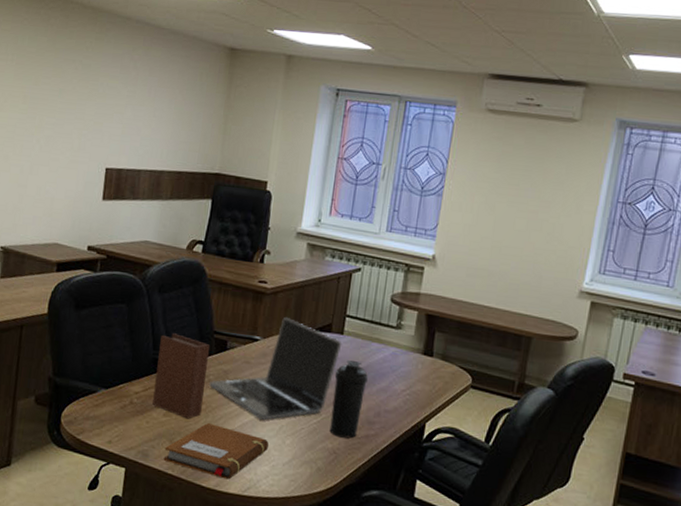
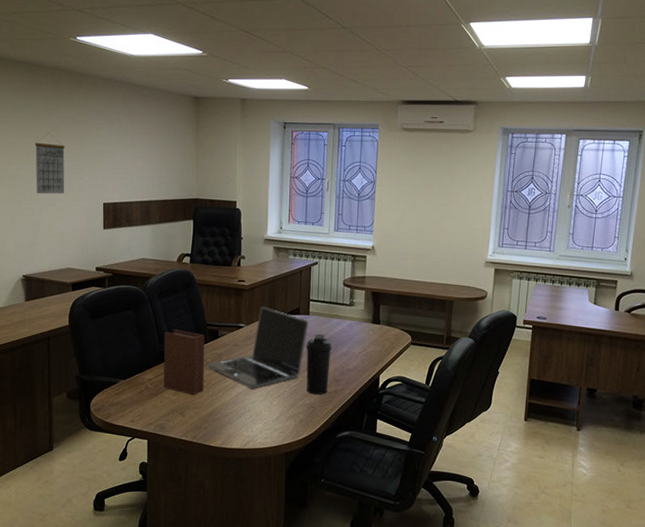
calendar: none [29,76,69,152] -> present [34,132,66,194]
notebook: present [163,423,269,480] -> none [177,397,260,438]

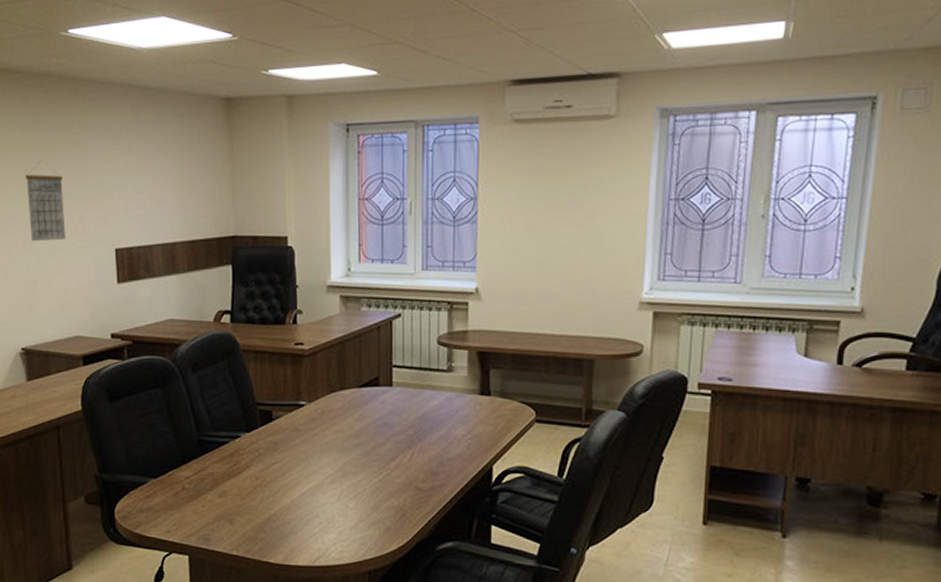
book: present [164,329,205,395] -> none [202,411,257,497]
laptop: present [208,306,309,388] -> none [261,376,393,486]
water bottle: present [306,333,332,395] -> none [389,411,425,493]

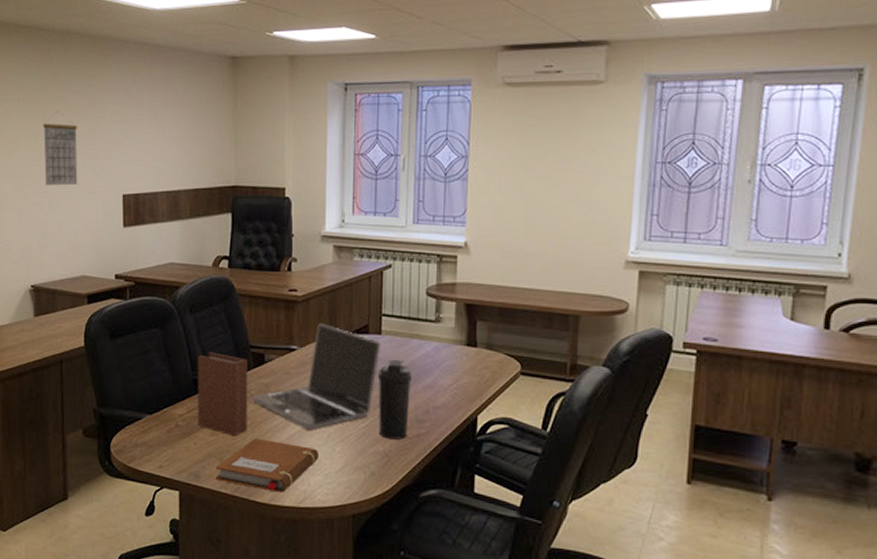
book: none [202,411,257,497] -> present [198,352,248,436]
notebook: none [225,498,332,552] -> present [215,439,318,493]
laptop: none [261,376,393,486] -> present [252,322,381,429]
water bottle: none [389,411,425,493] -> present [377,359,412,440]

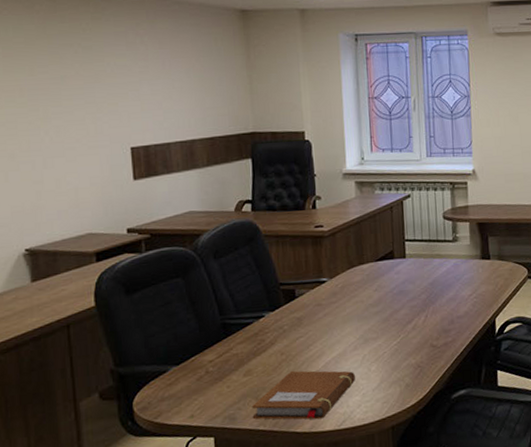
calendar: present [42,110,78,186] -> none [29,64,77,144]
book: present [198,352,248,436] -> none [225,294,282,373]
laptop: present [252,322,381,429] -> none [285,253,407,354]
water bottle: present [377,359,412,440] -> none [405,279,436,352]

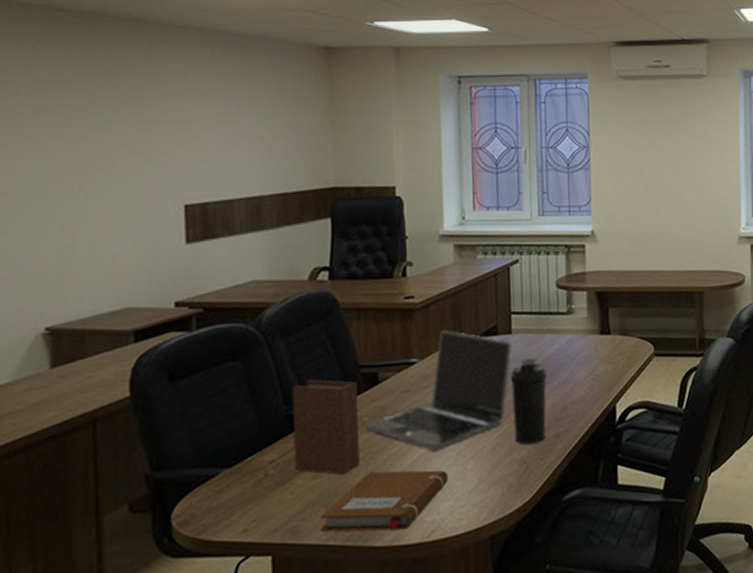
book: none [225,294,282,373] -> present [293,379,359,475]
laptop: none [285,253,407,354] -> present [364,329,512,450]
water bottle: none [405,279,436,352] -> present [509,358,547,445]

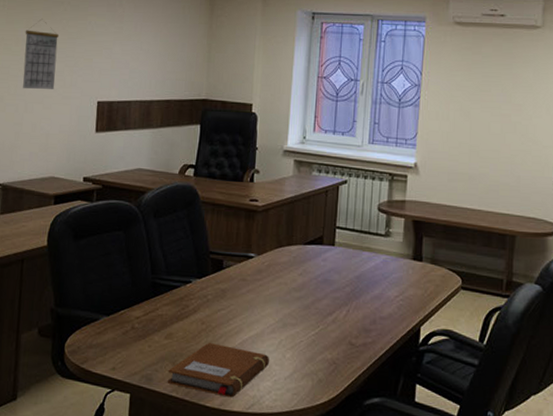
calendar: none [63,107,118,200] -> present [23,18,60,89]
book: present [293,379,359,475] -> none [154,256,207,340]
laptop: present [364,329,512,450] -> none [208,232,334,335]
water bottle: present [509,358,547,445] -> none [328,270,361,348]

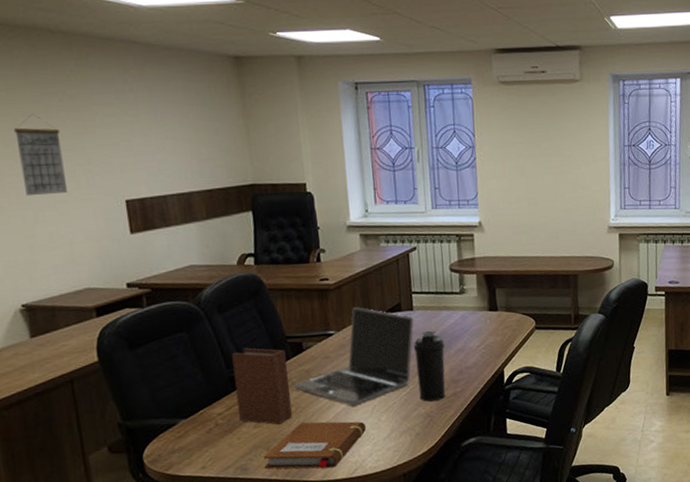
book: none [154,256,207,340] -> present [232,348,292,425]
laptop: none [208,232,334,335] -> present [294,306,414,406]
water bottle: none [328,270,361,348] -> present [413,330,446,402]

